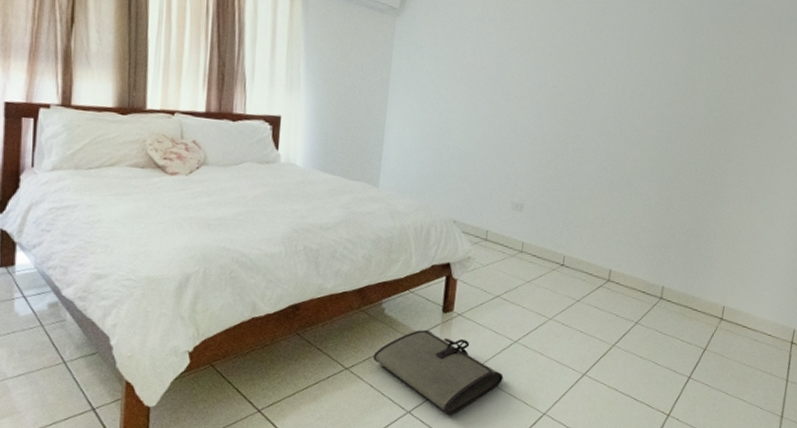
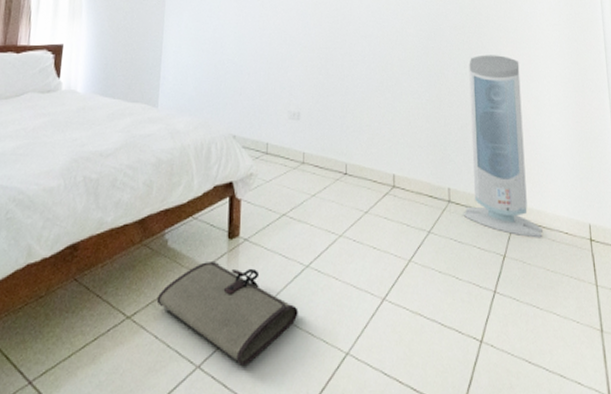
air purifier: none [672,162,761,336] -> present [463,55,543,237]

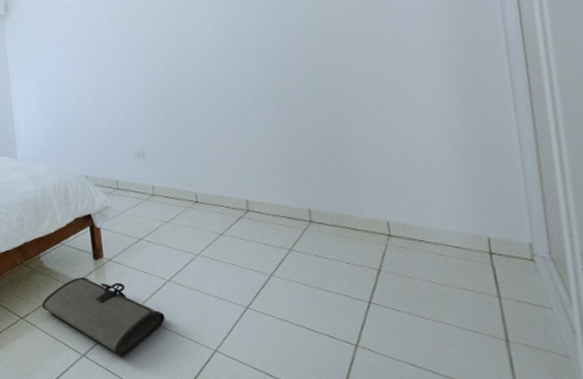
air purifier: present [463,55,543,237] -> none [323,74,426,252]

